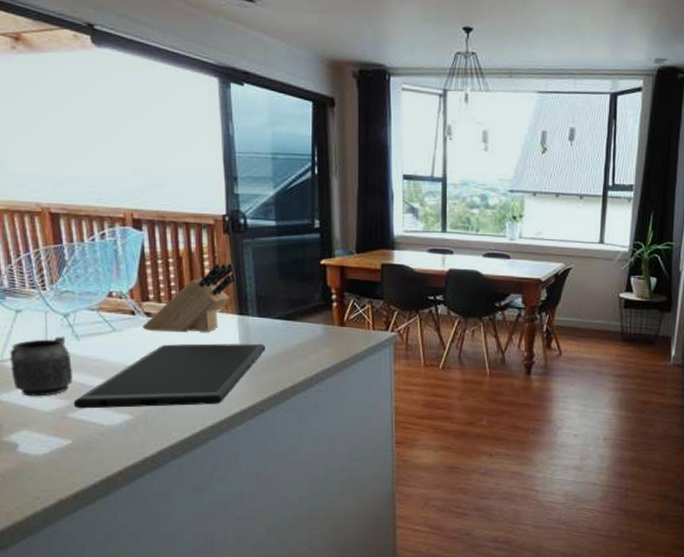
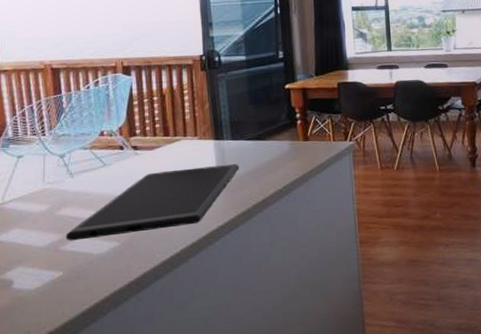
mug: present [9,335,72,397] -> none [10,174,66,234]
knife block: present [142,262,235,333] -> none [129,95,212,163]

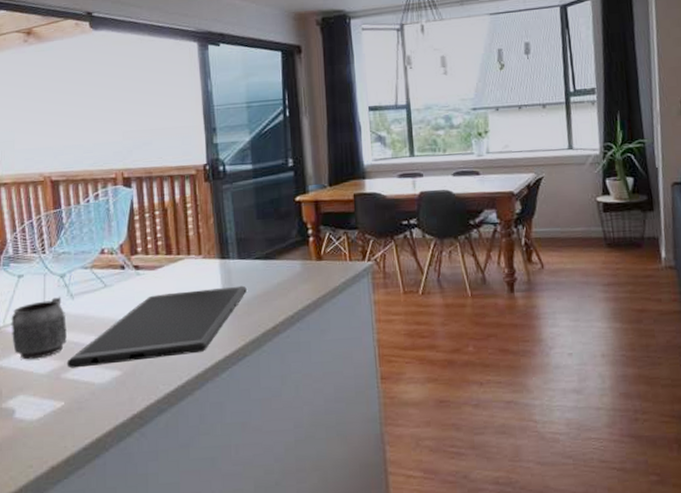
mug: none [10,174,66,234] -> present [11,296,67,360]

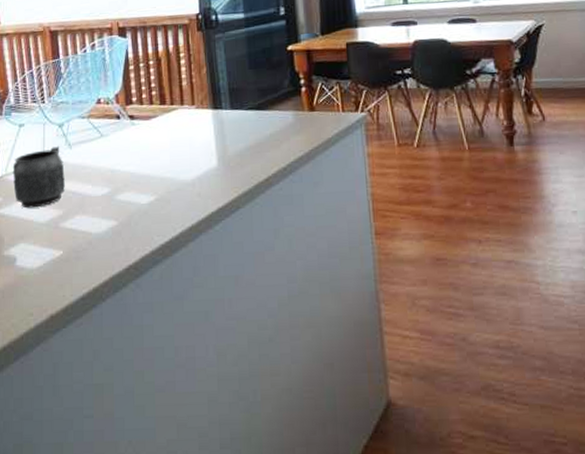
cutting board: present [67,285,247,369] -> none [65,136,239,218]

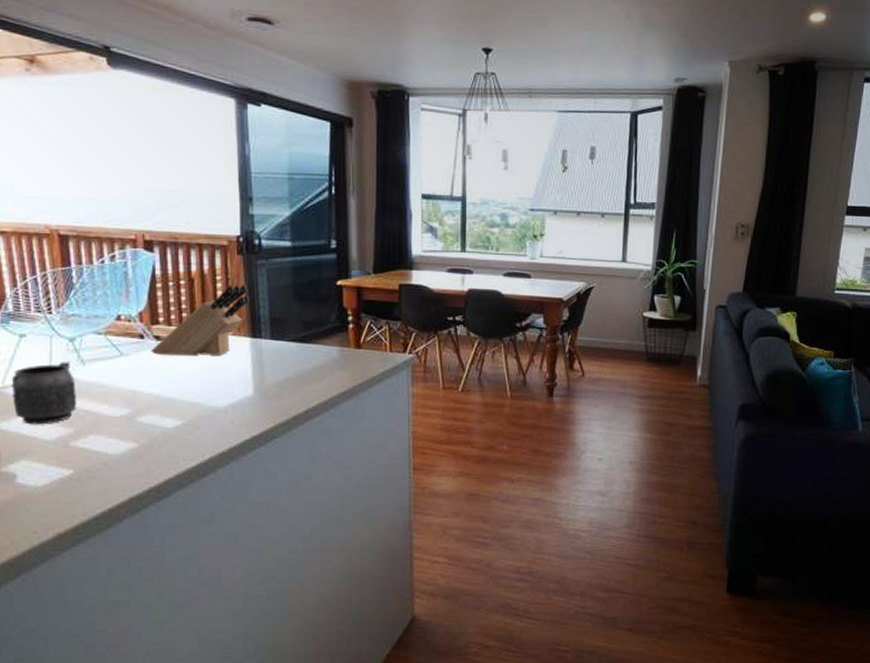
knife block: none [126,58,209,133] -> present [151,284,249,356]

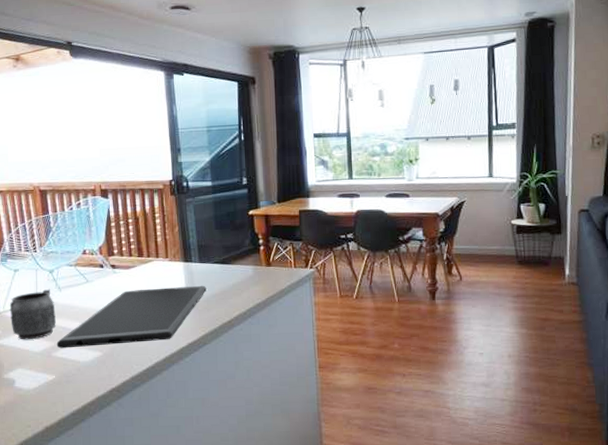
cutting board: none [76,367,279,437] -> present [56,285,206,349]
knife block: present [151,284,249,356] -> none [109,218,181,280]

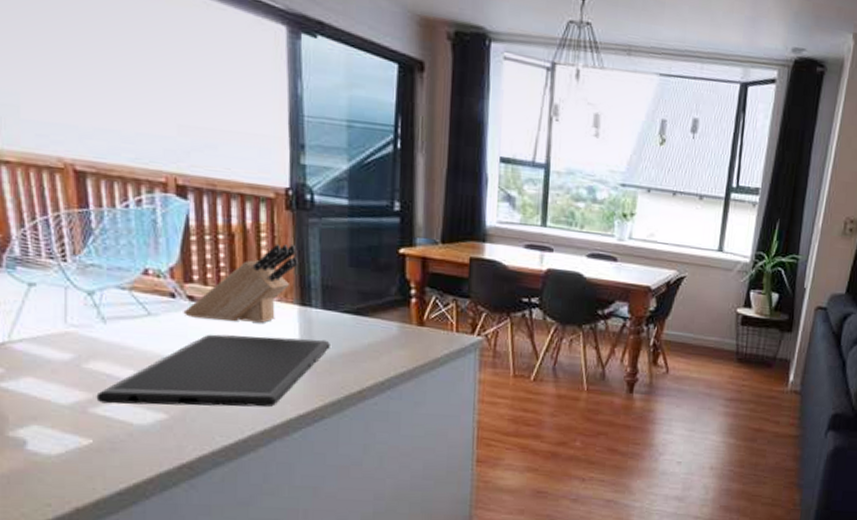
mug: present [9,288,56,340] -> none [19,316,96,387]
knife block: none [109,218,181,280] -> present [183,244,298,323]

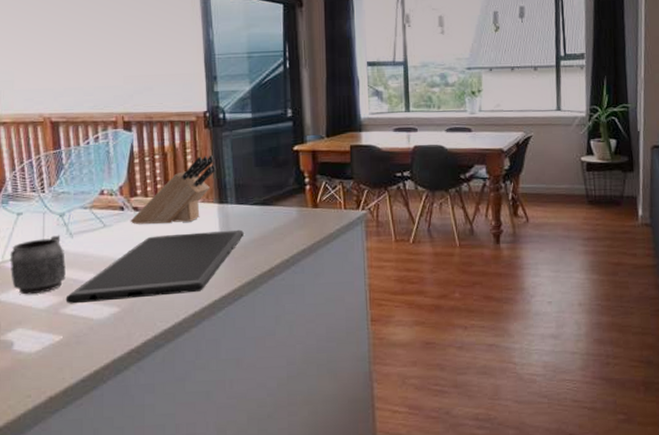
mug: none [19,316,96,387] -> present [10,234,66,295]

